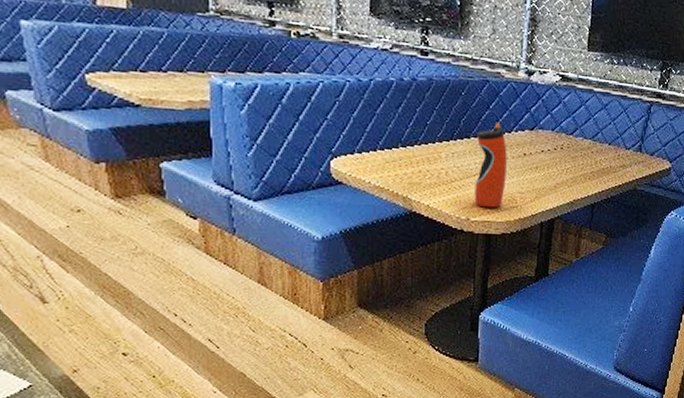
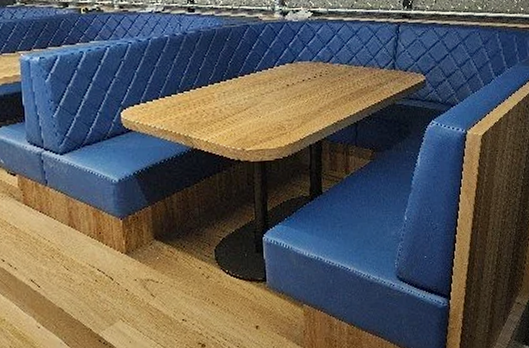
water bottle: present [474,122,507,208] -> none [243,60,274,138]

